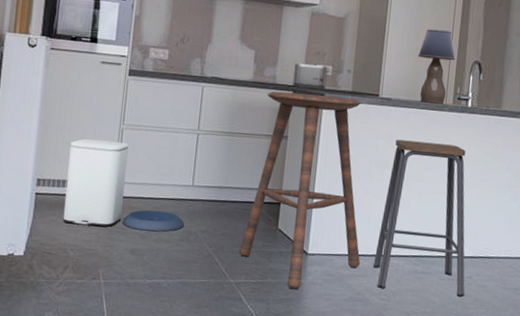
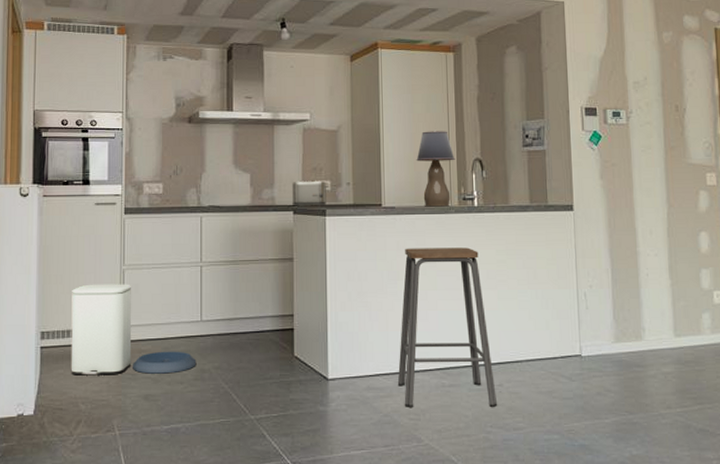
bar stool: present [239,91,361,290] -> none [256,212,383,419]

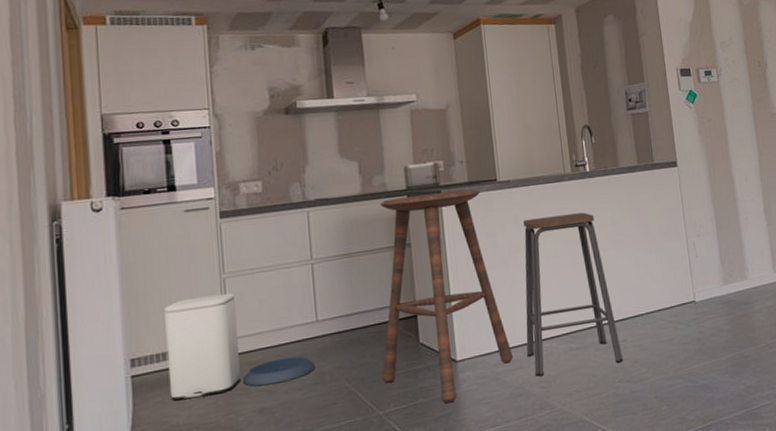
bar stool: none [256,212,383,419] -> present [379,189,513,404]
table lamp: present [416,130,455,207] -> none [527,101,565,178]

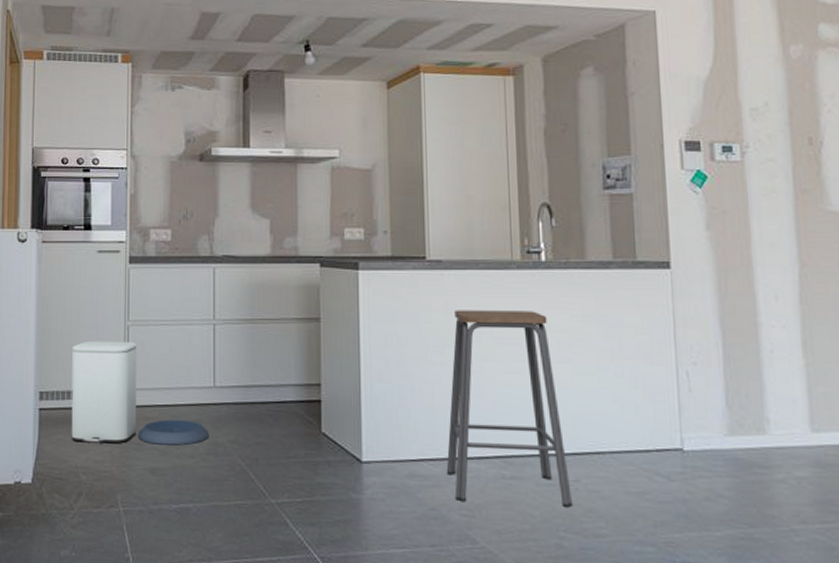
bar stool: present [379,189,513,404] -> none [277,265,429,509]
toaster: present [403,162,442,191] -> none [318,229,362,258]

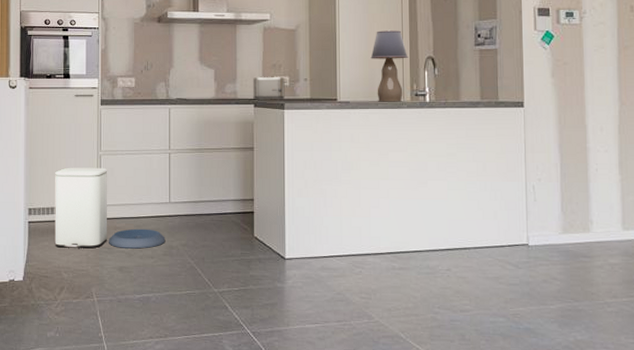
toaster: none [318,229,362,258] -> present [253,77,287,100]
bar stool: present [446,310,574,507] -> none [350,140,446,290]
table lamp: none [468,169,517,261] -> present [370,29,408,102]

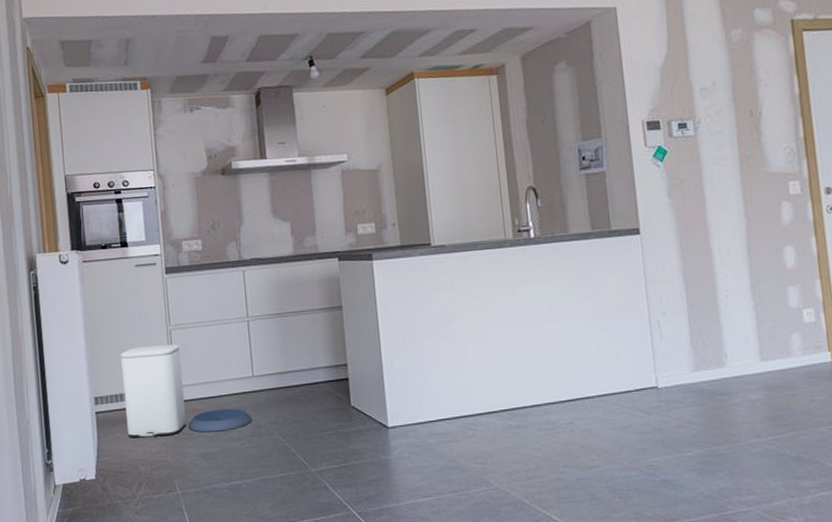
toaster: present [253,77,287,100] -> none [334,224,373,253]
table lamp: present [370,29,408,102] -> none [464,160,507,243]

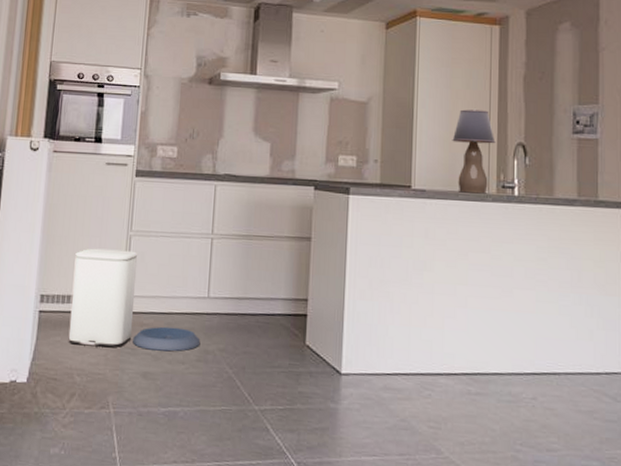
table lamp: none [464,160,507,243] -> present [452,108,496,194]

